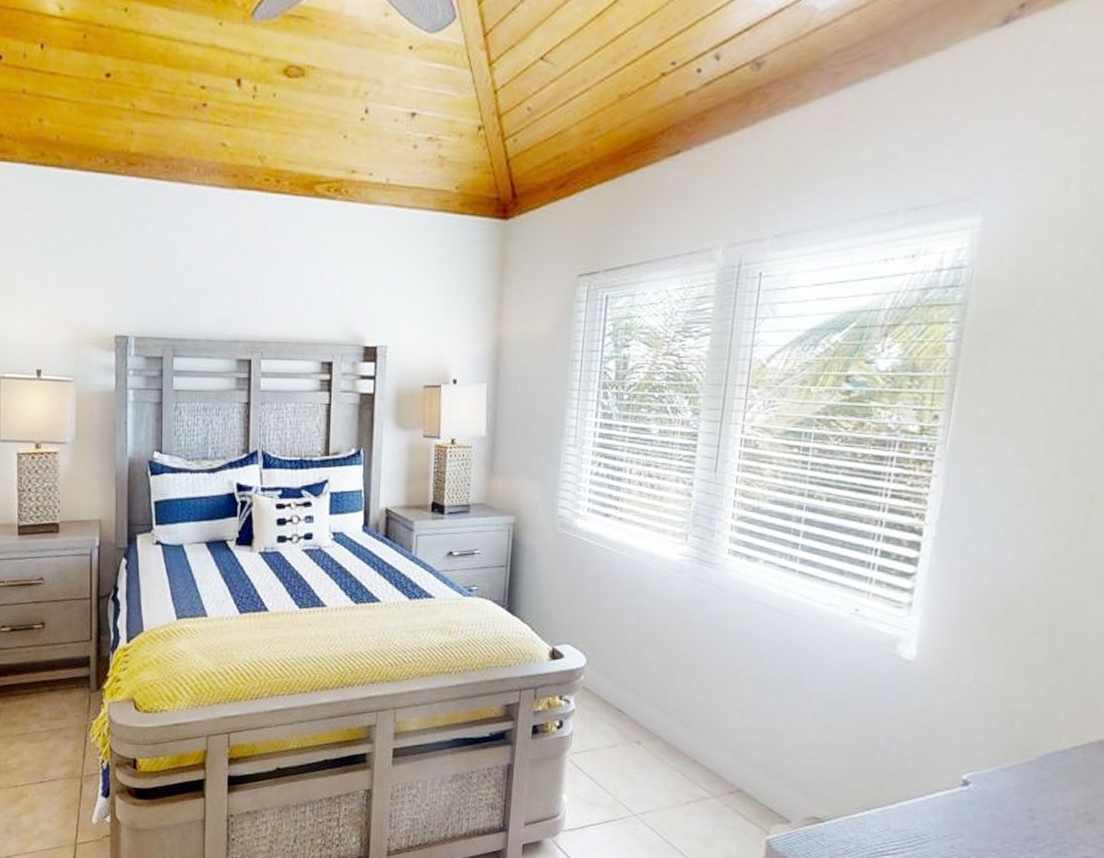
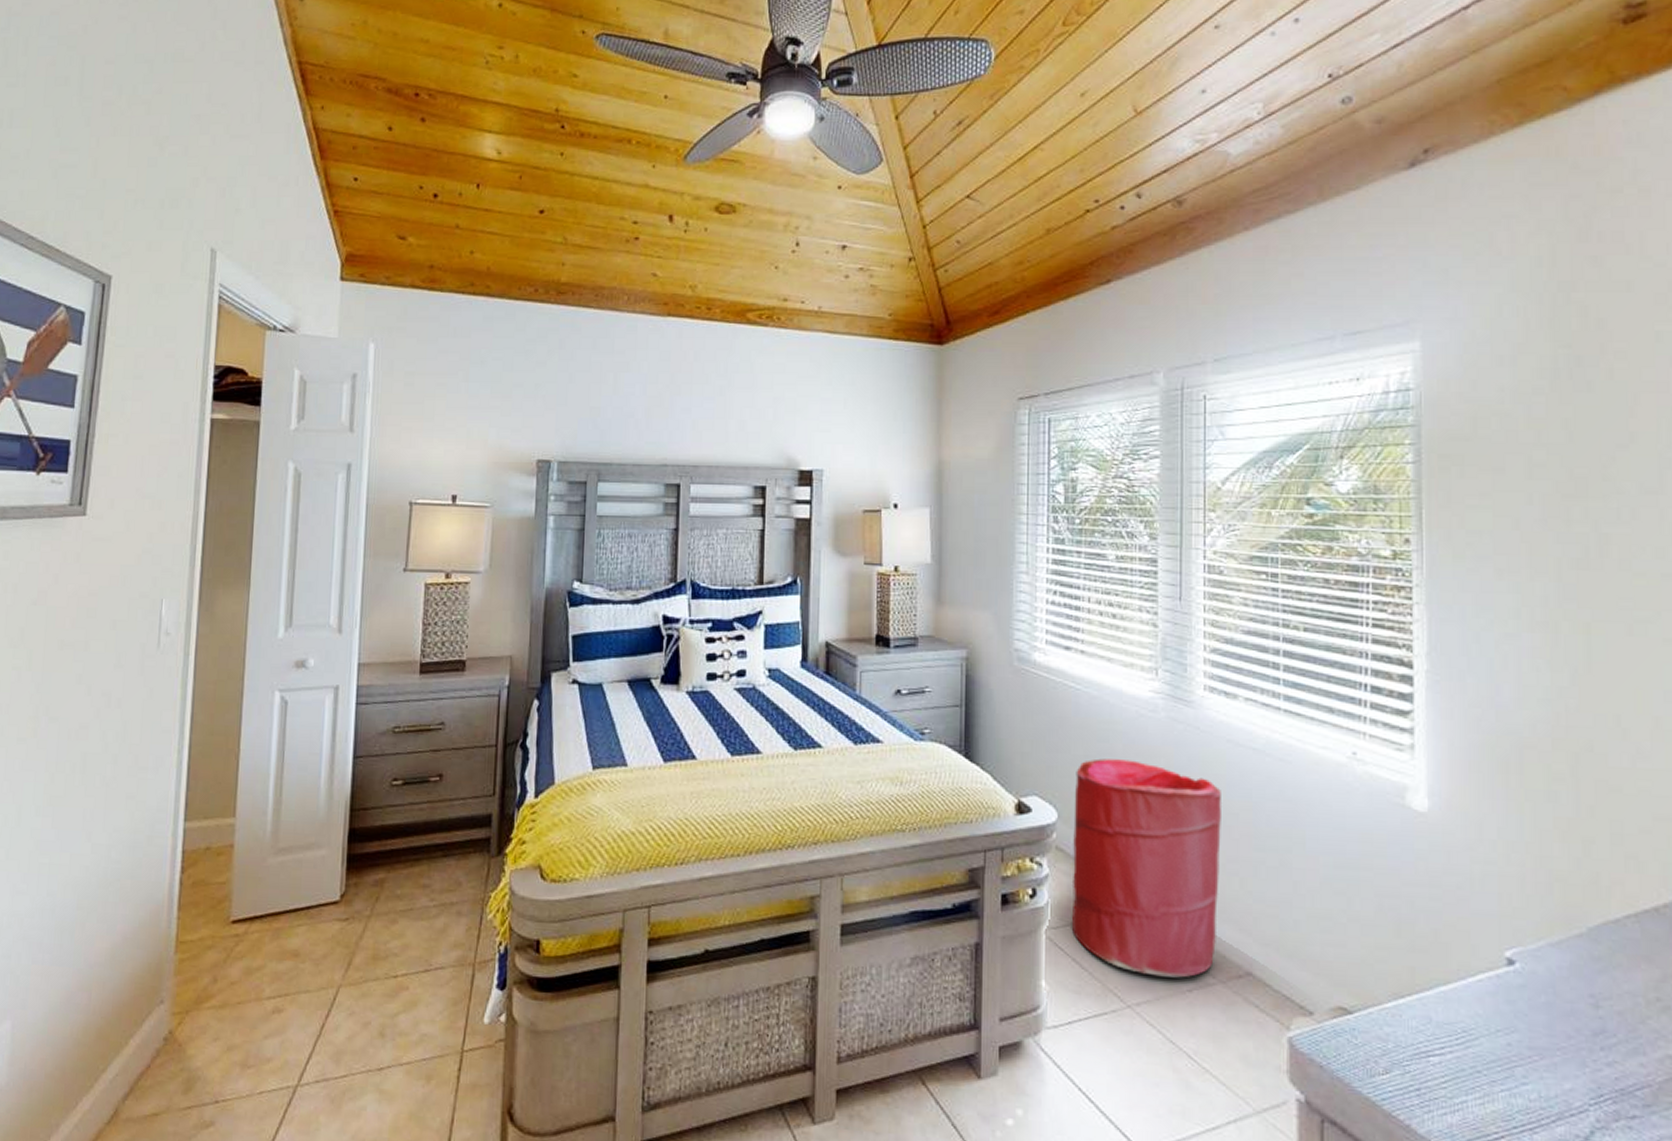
laundry hamper: none [591,613,734,793] -> present [1071,758,1221,978]

